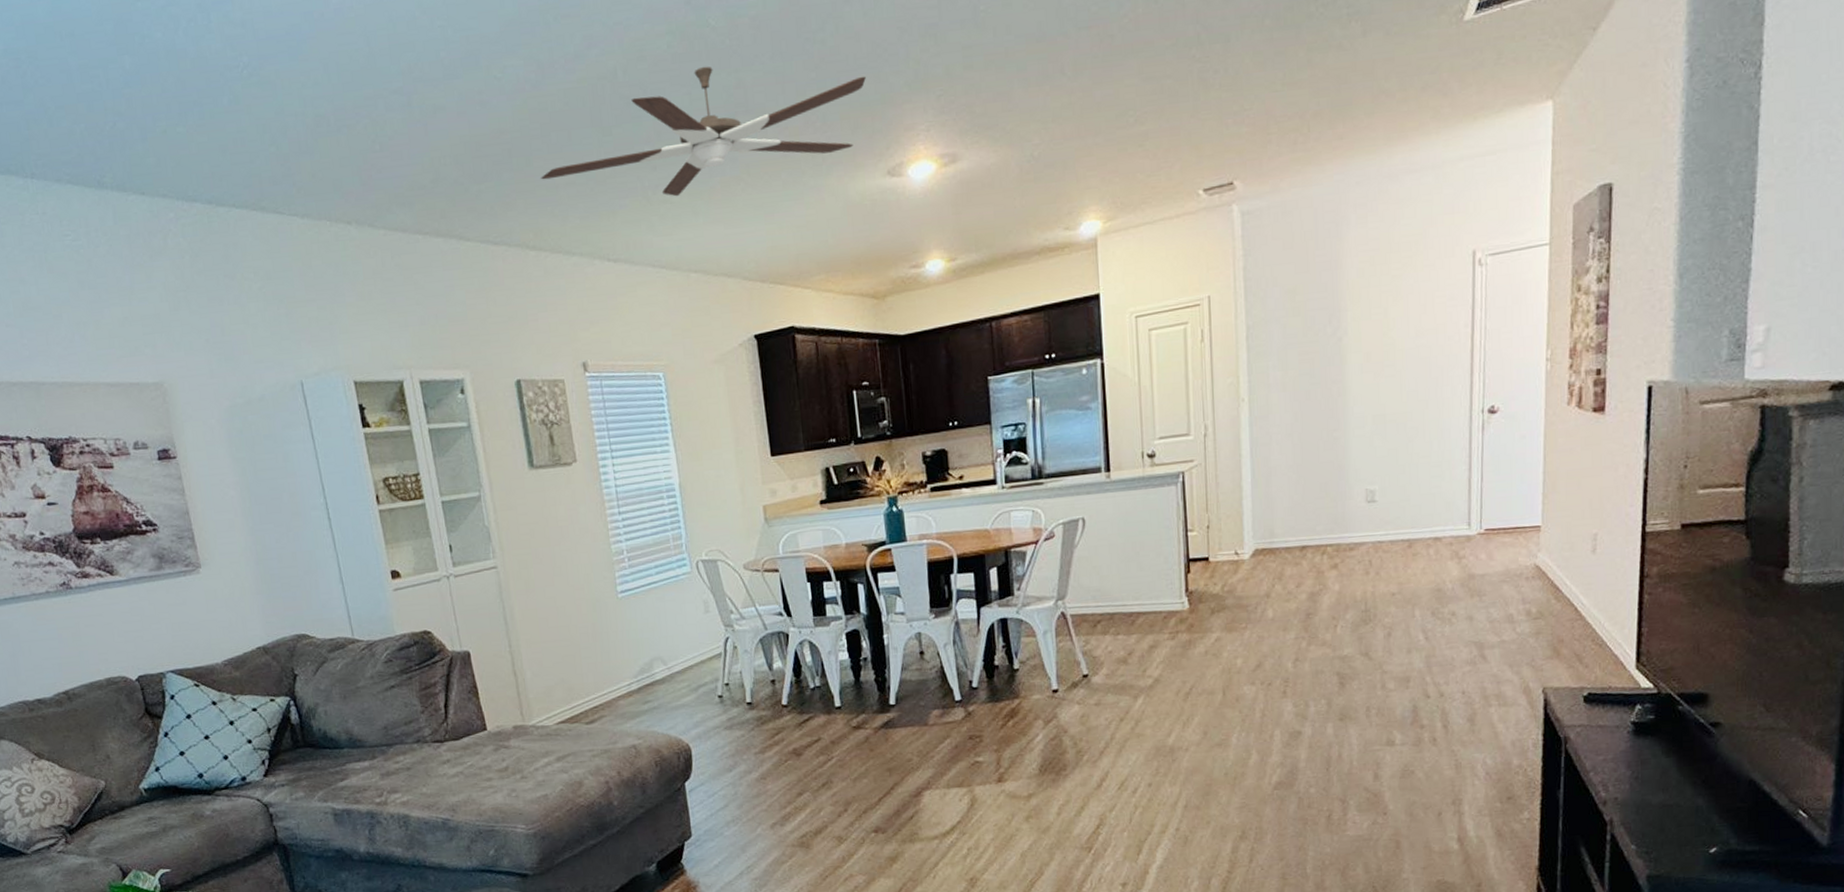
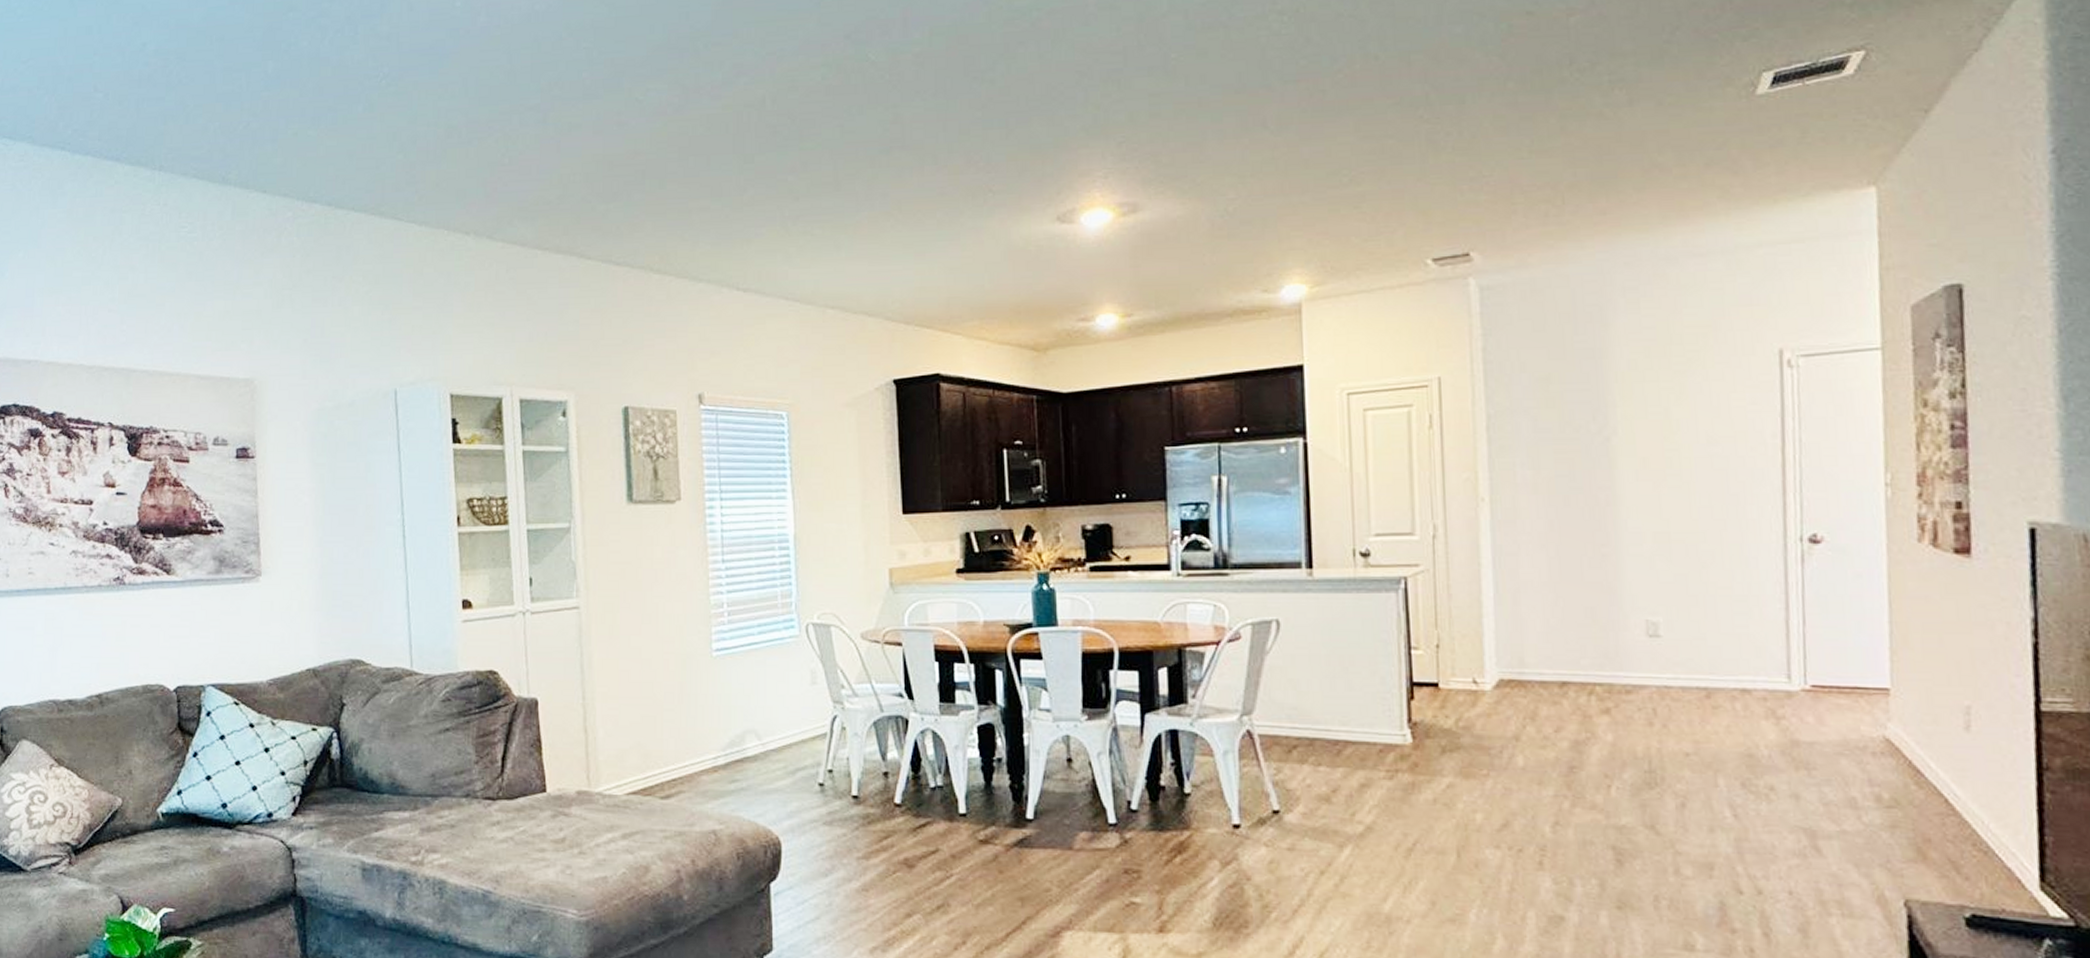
ceiling fan: present [541,66,866,197] -> none [674,99,1038,229]

